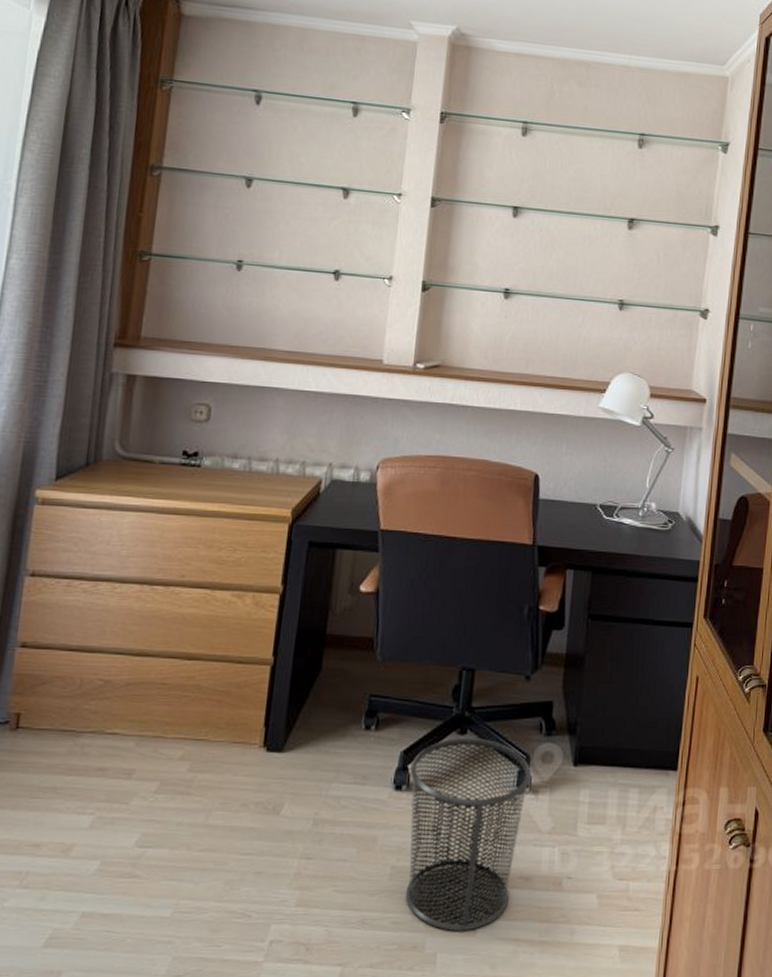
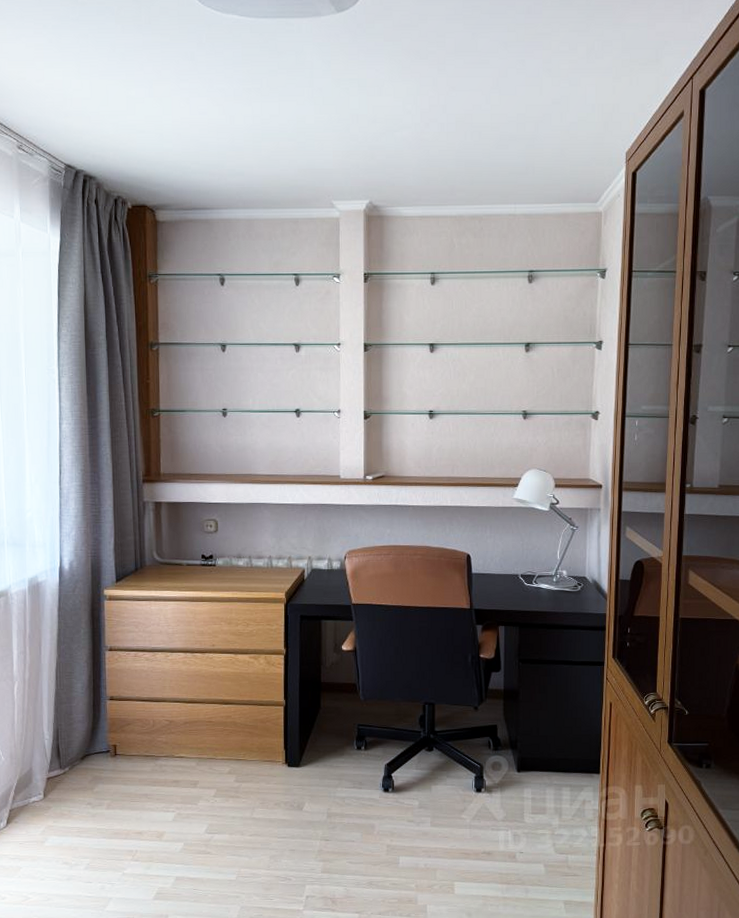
waste bin: present [405,737,531,932] -> none [393,753,485,891]

